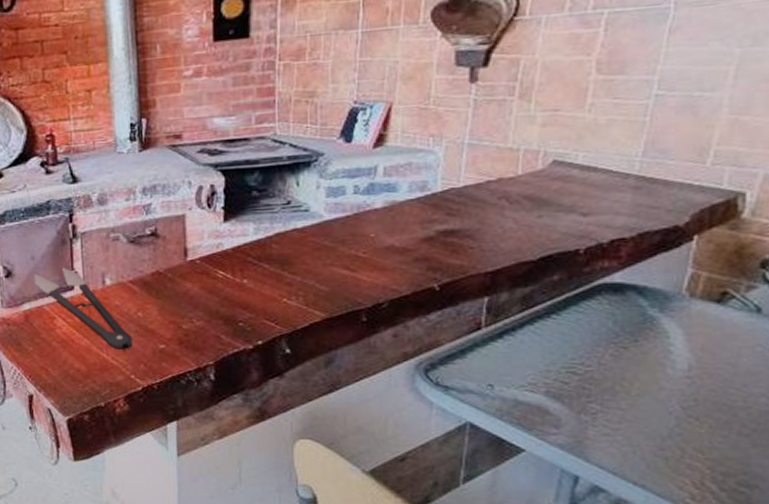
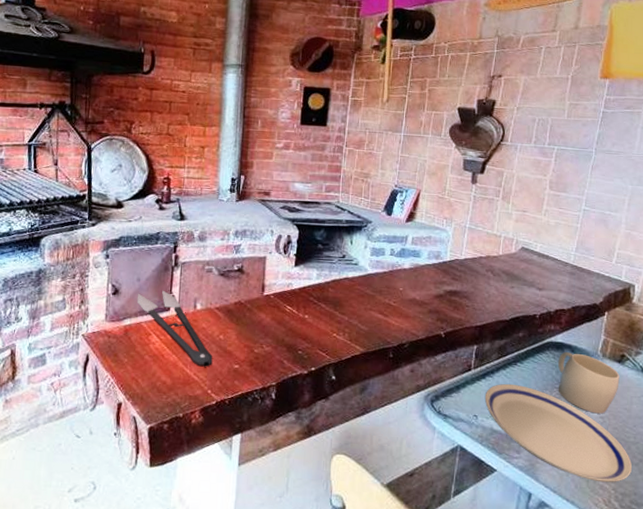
plate: none [503,342,739,461] -> present [484,383,632,483]
mug: none [615,295,719,373] -> present [557,352,620,414]

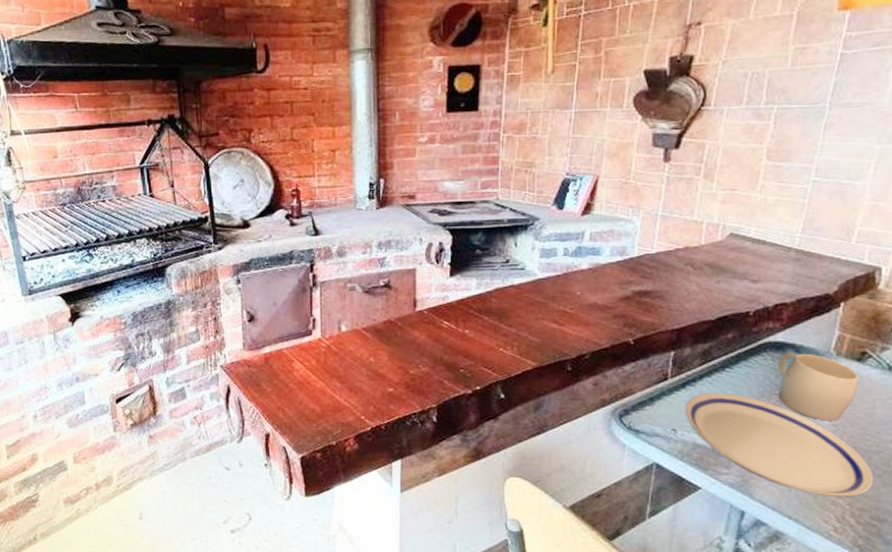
thread snips: present [136,290,213,367] -> none [275,313,364,392]

